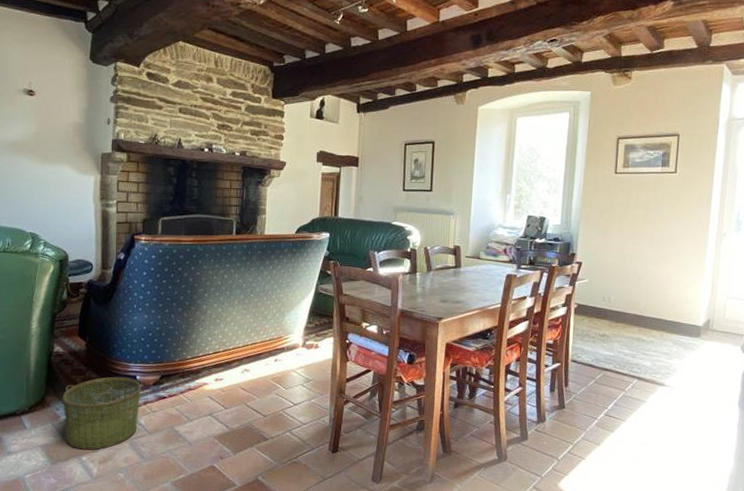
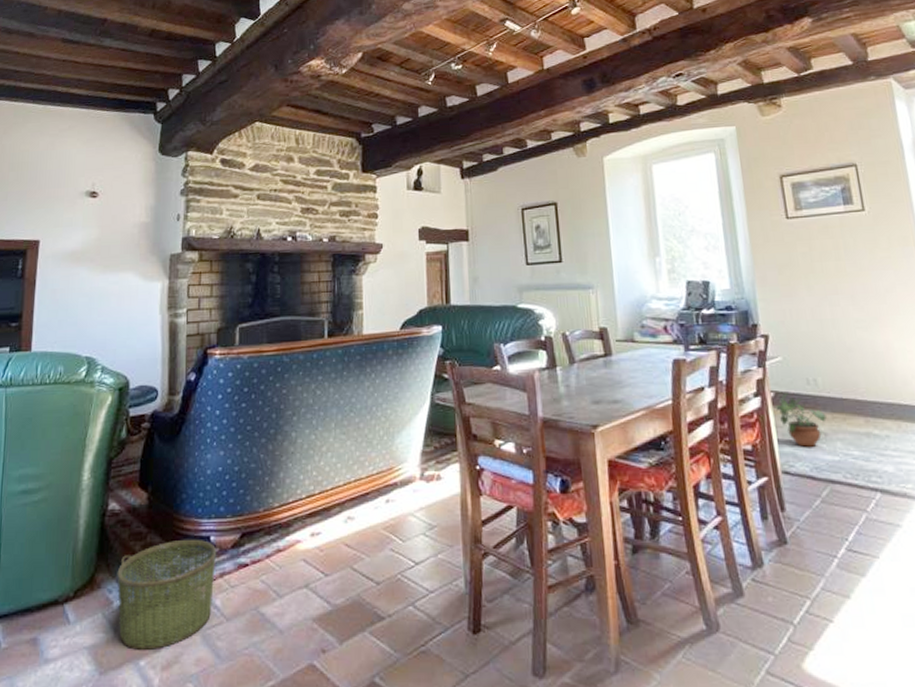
potted plant: none [575,306,612,345] -> present [774,393,827,447]

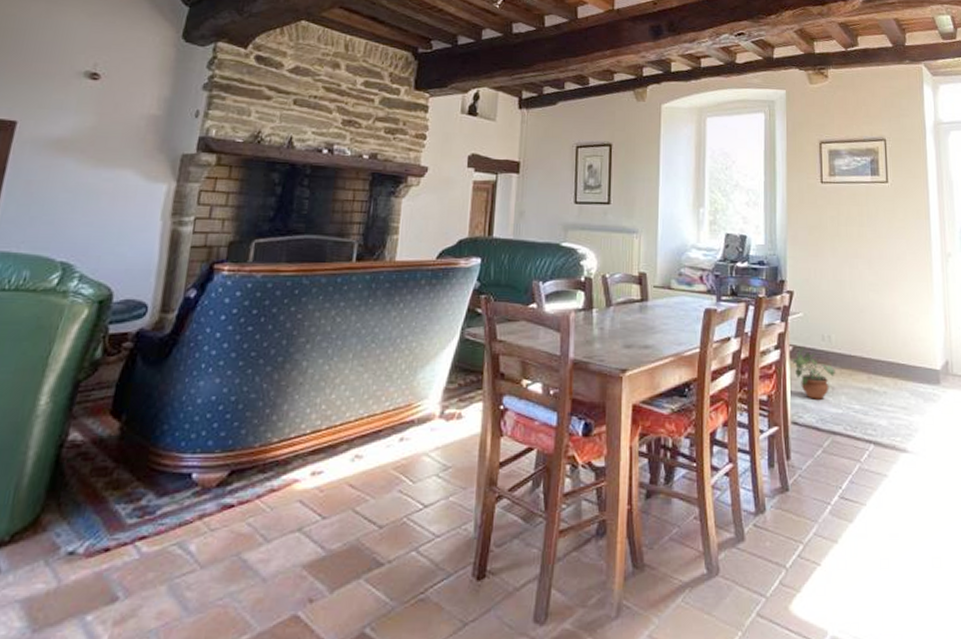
basket: present [117,539,217,650] -> none [64,476,199,603]

